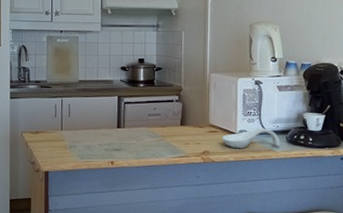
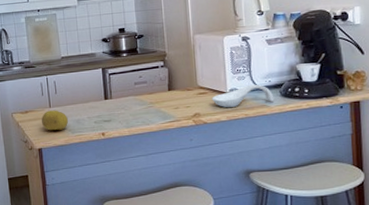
fruit: none [52,133,79,154] -> present [42,110,69,131]

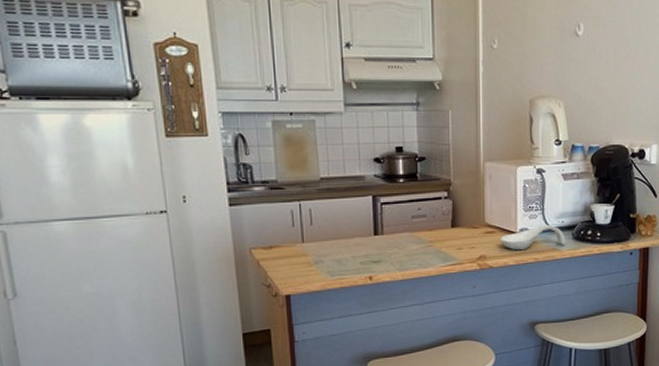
fruit: present [42,110,69,131] -> none [291,246,327,272]

